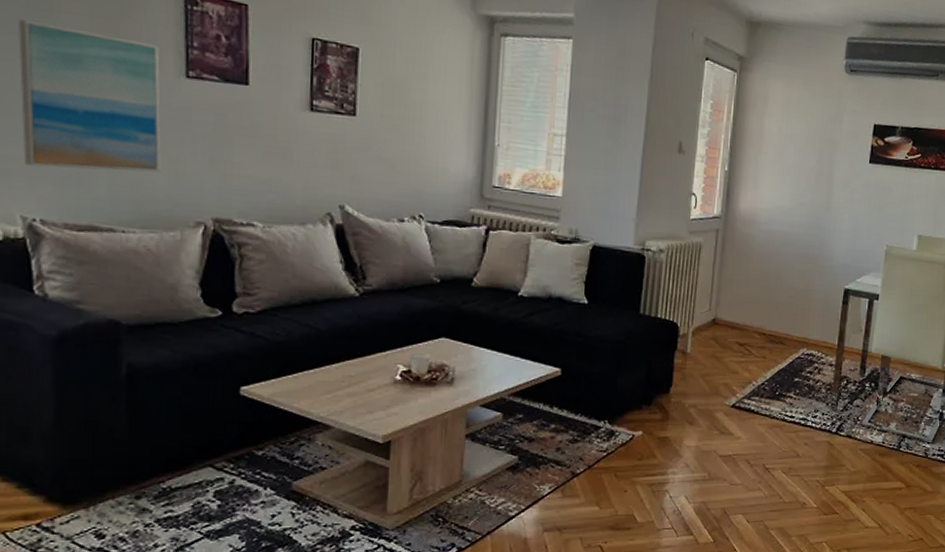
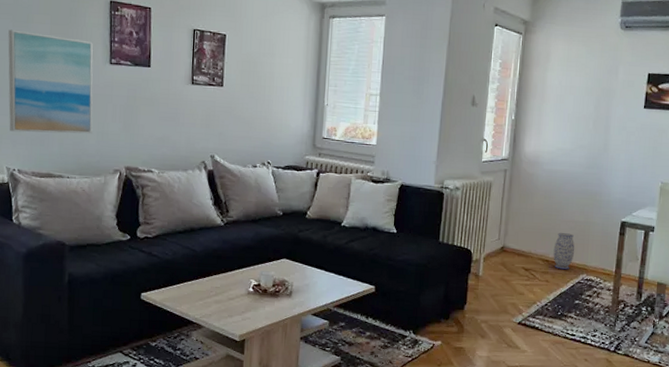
vase: none [770,302,795,344] -> present [553,233,575,270]

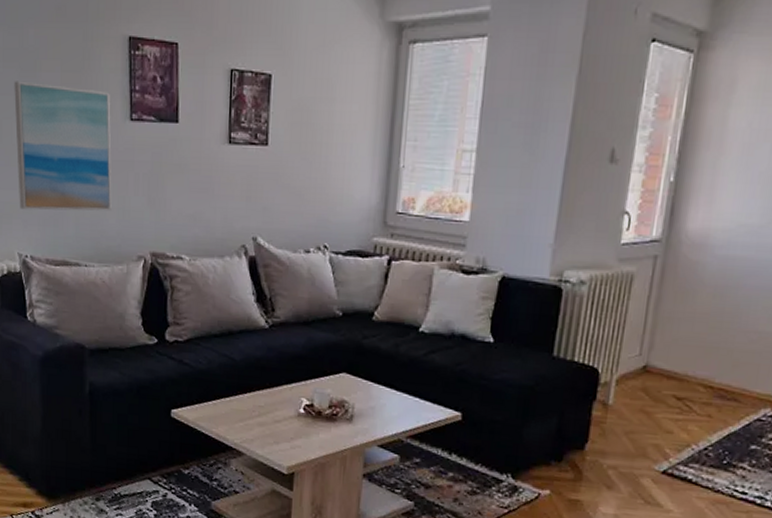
vase: present [553,233,575,270] -> none [720,348,757,402]

